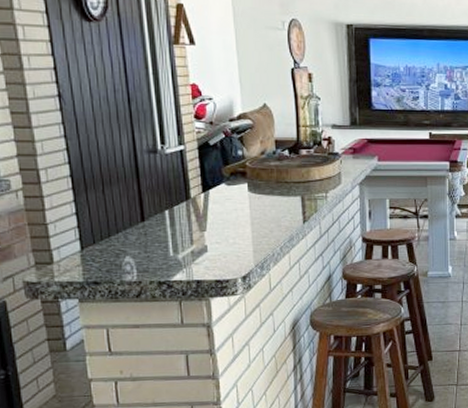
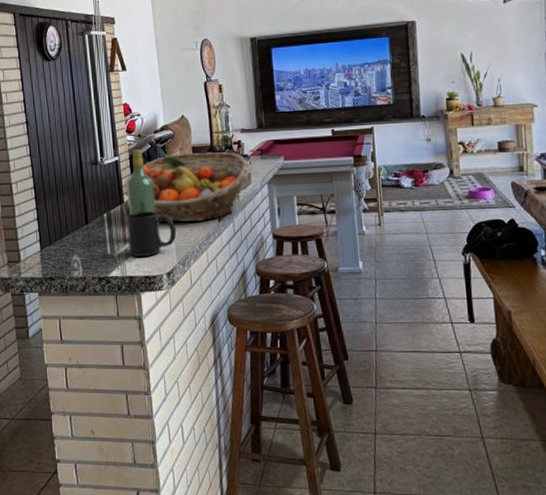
fruit basket: none [190,146,341,223] -> present [124,152,250,223]
mug: none [193,209,255,259] -> present [126,211,177,257]
wine bottle: none [195,139,230,212] -> present [127,149,156,214]

